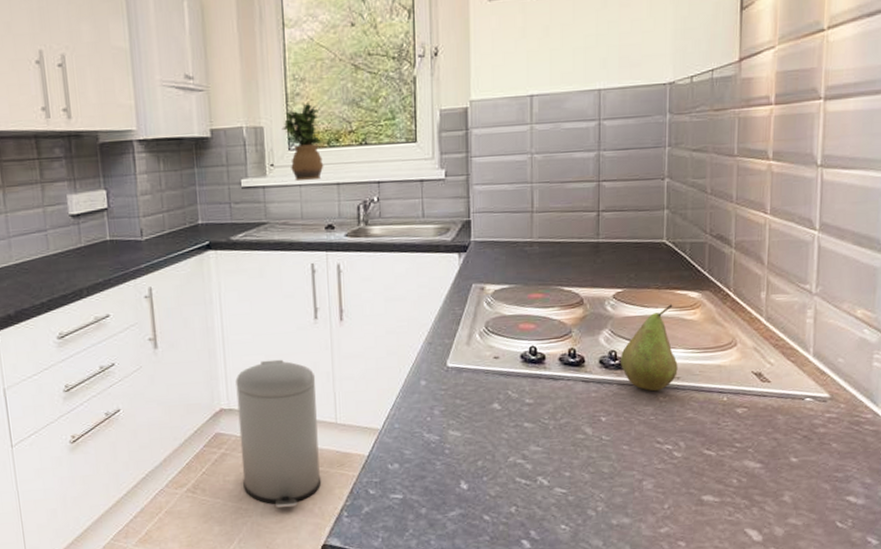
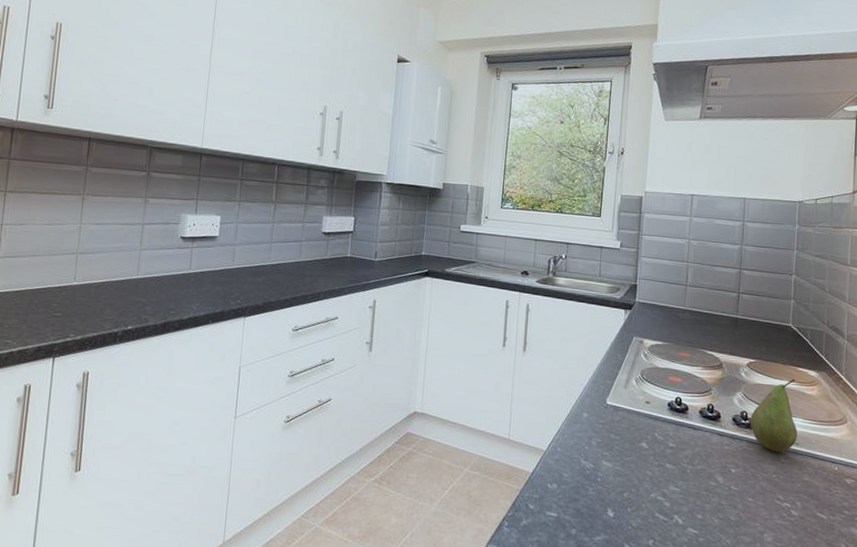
pedal bin: present [235,359,321,509] -> none [423,375,497,511]
potted plant: present [281,102,324,182] -> none [498,174,528,235]

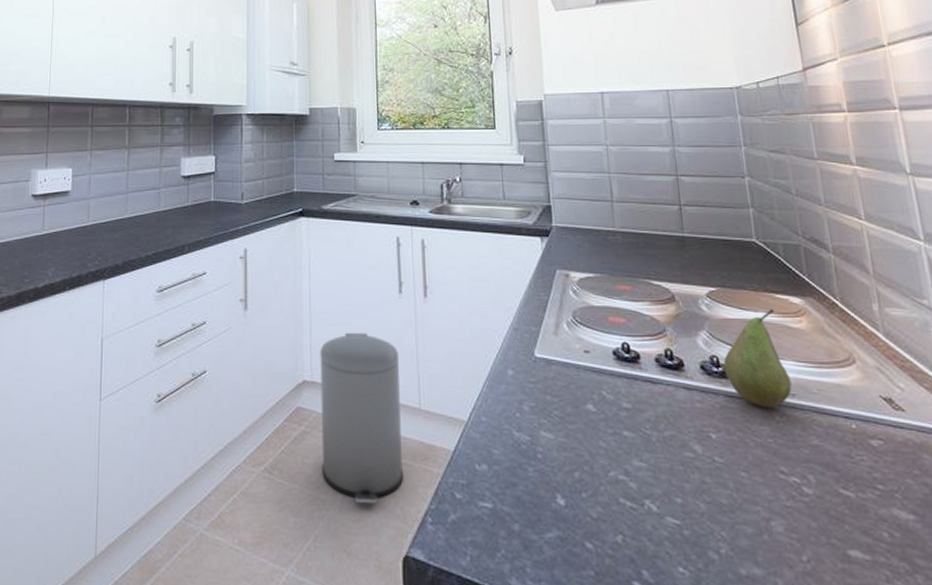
pedal bin: none [423,375,497,511] -> present [320,332,404,504]

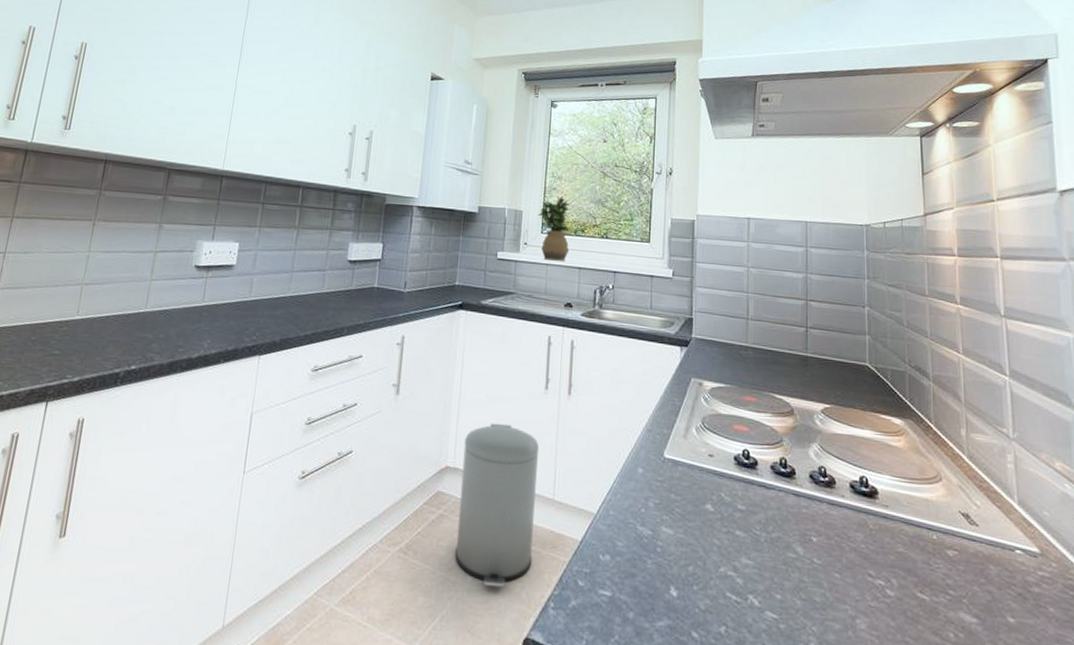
potted plant: none [372,89,410,159] -> present [537,196,571,262]
fruit: present [723,308,792,409] -> none [830,427,886,518]

